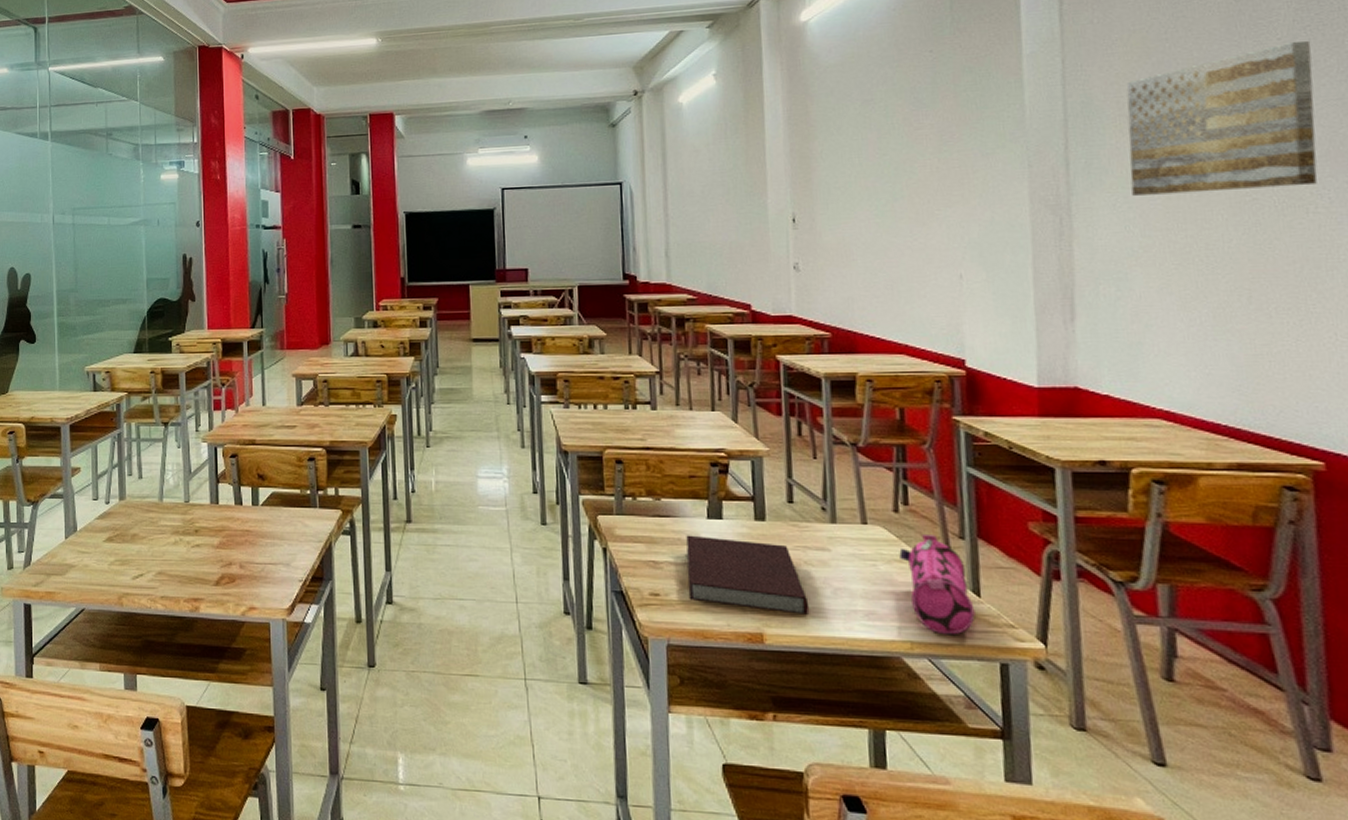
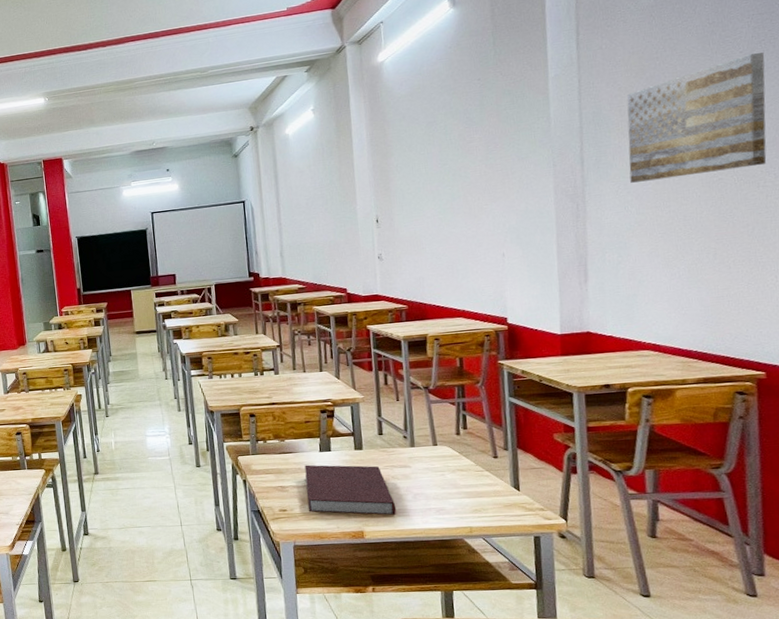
pencil case: present [899,535,976,635] -> none [461,449,516,520]

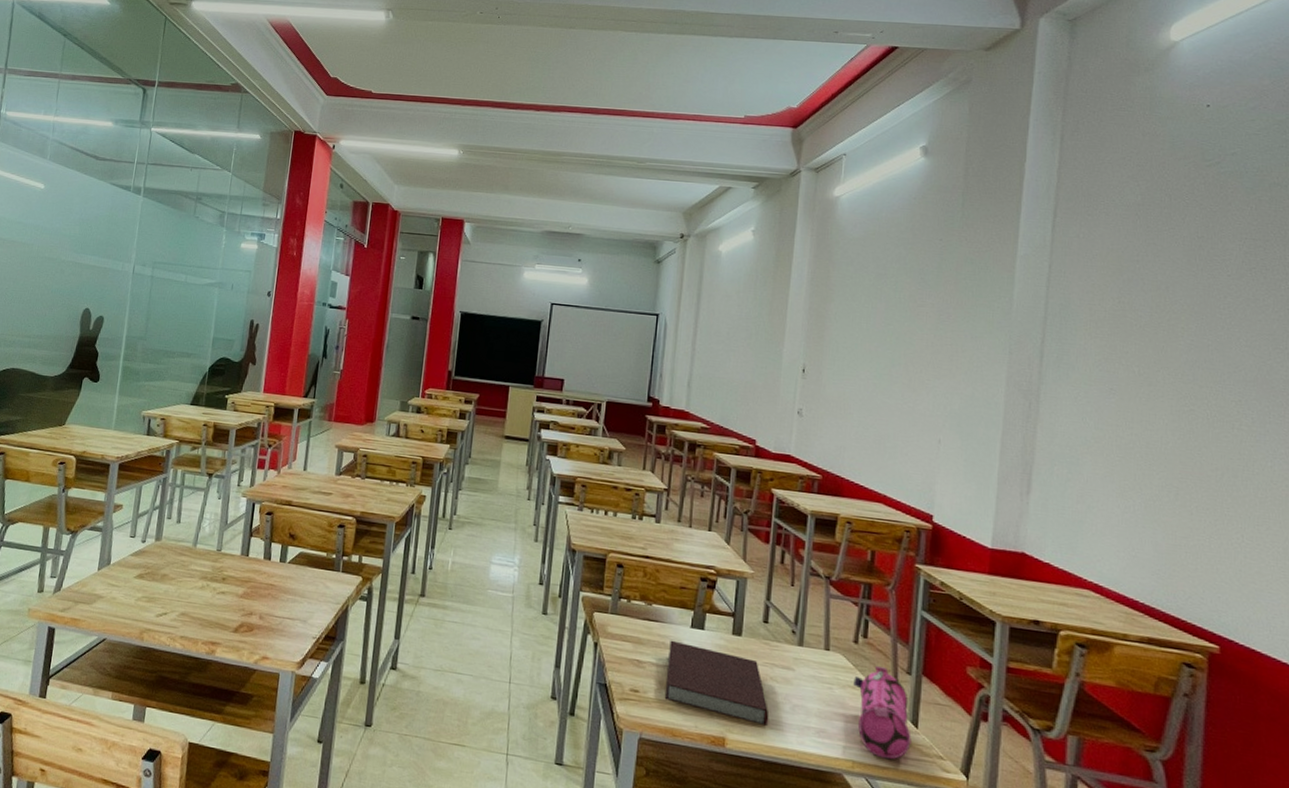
pencil case: none [461,449,516,520] -> present [853,666,911,760]
wall art: present [626,51,767,183] -> none [1092,279,1254,405]

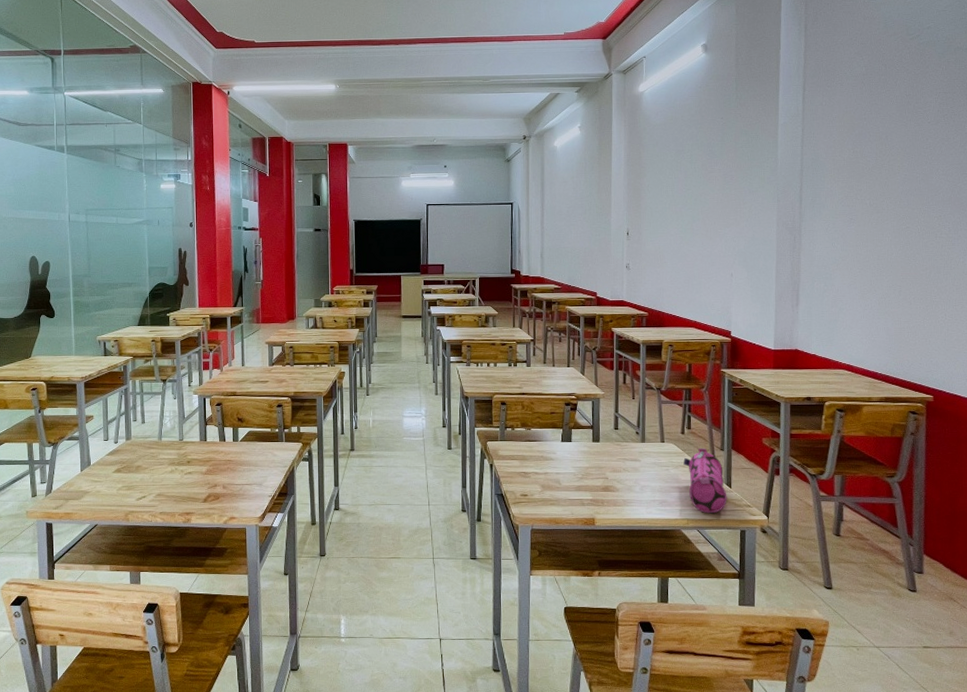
notebook: present [665,640,769,726] -> none [547,453,625,505]

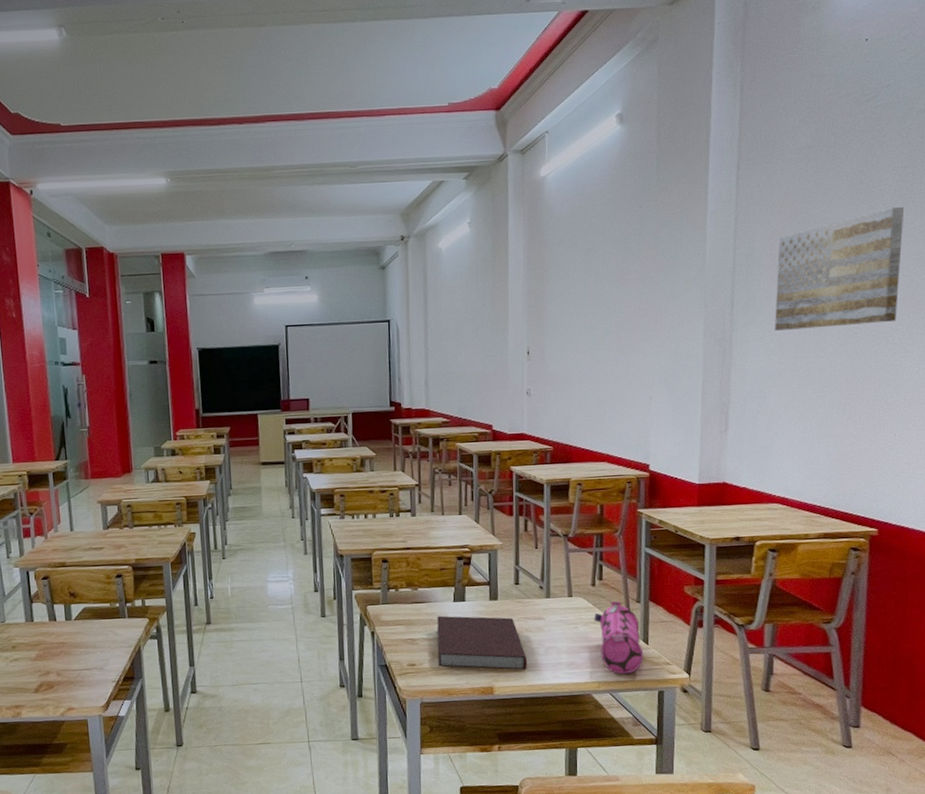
notebook: none [547,453,625,505] -> present [437,615,528,670]
wall art: none [837,124,947,223] -> present [775,206,905,331]

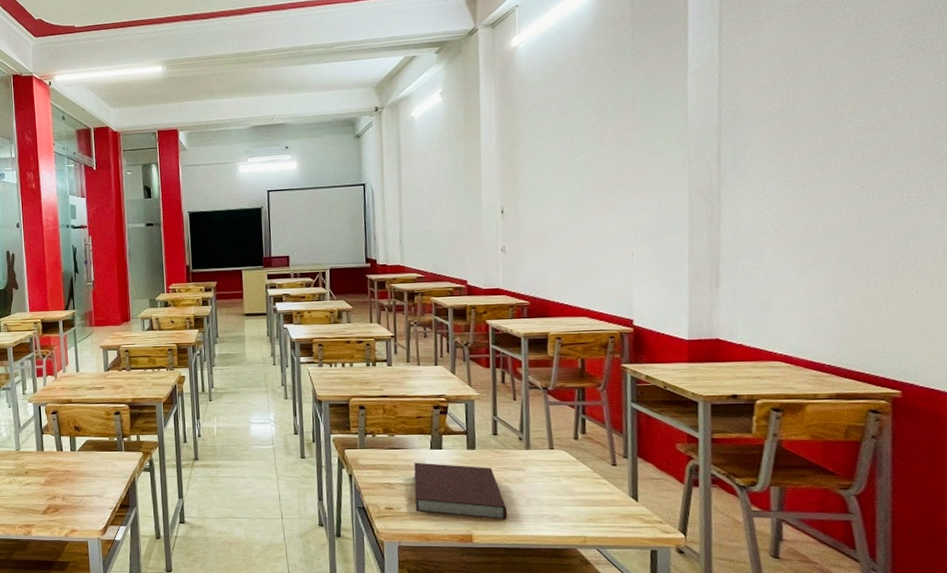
pencil case: present [594,601,644,675] -> none [577,456,634,531]
wall art: present [775,206,905,331] -> none [768,56,915,186]

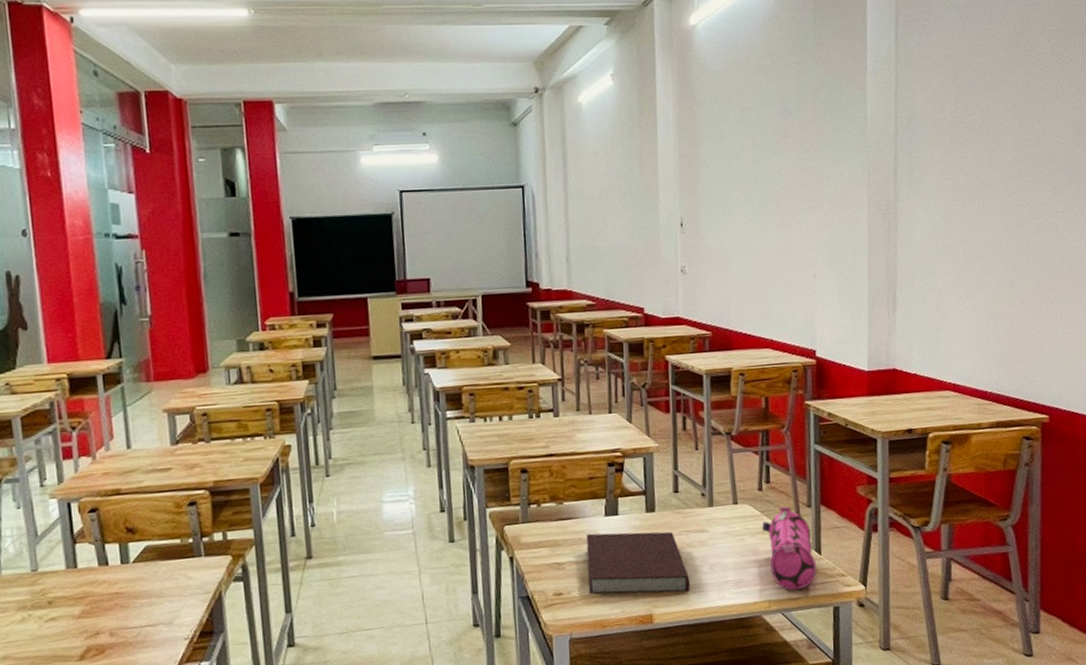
pencil case: none [577,456,634,531] -> present [762,506,817,591]

